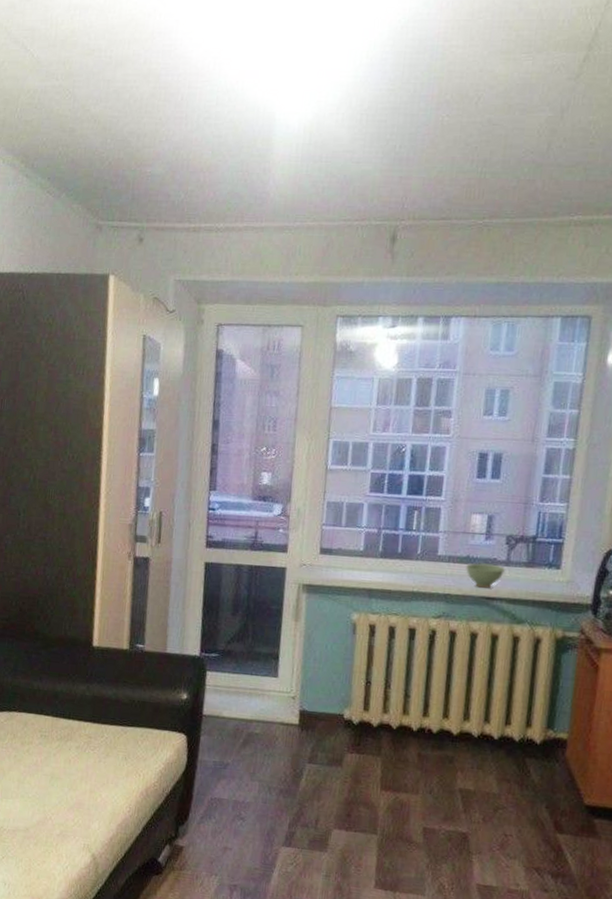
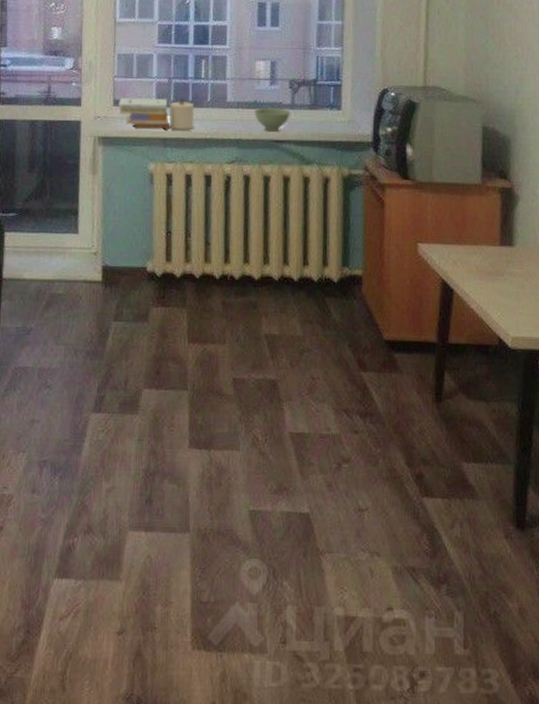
books: none [324,546,377,581] -> present [118,98,170,130]
candle: none [376,549,403,582] -> present [169,98,195,130]

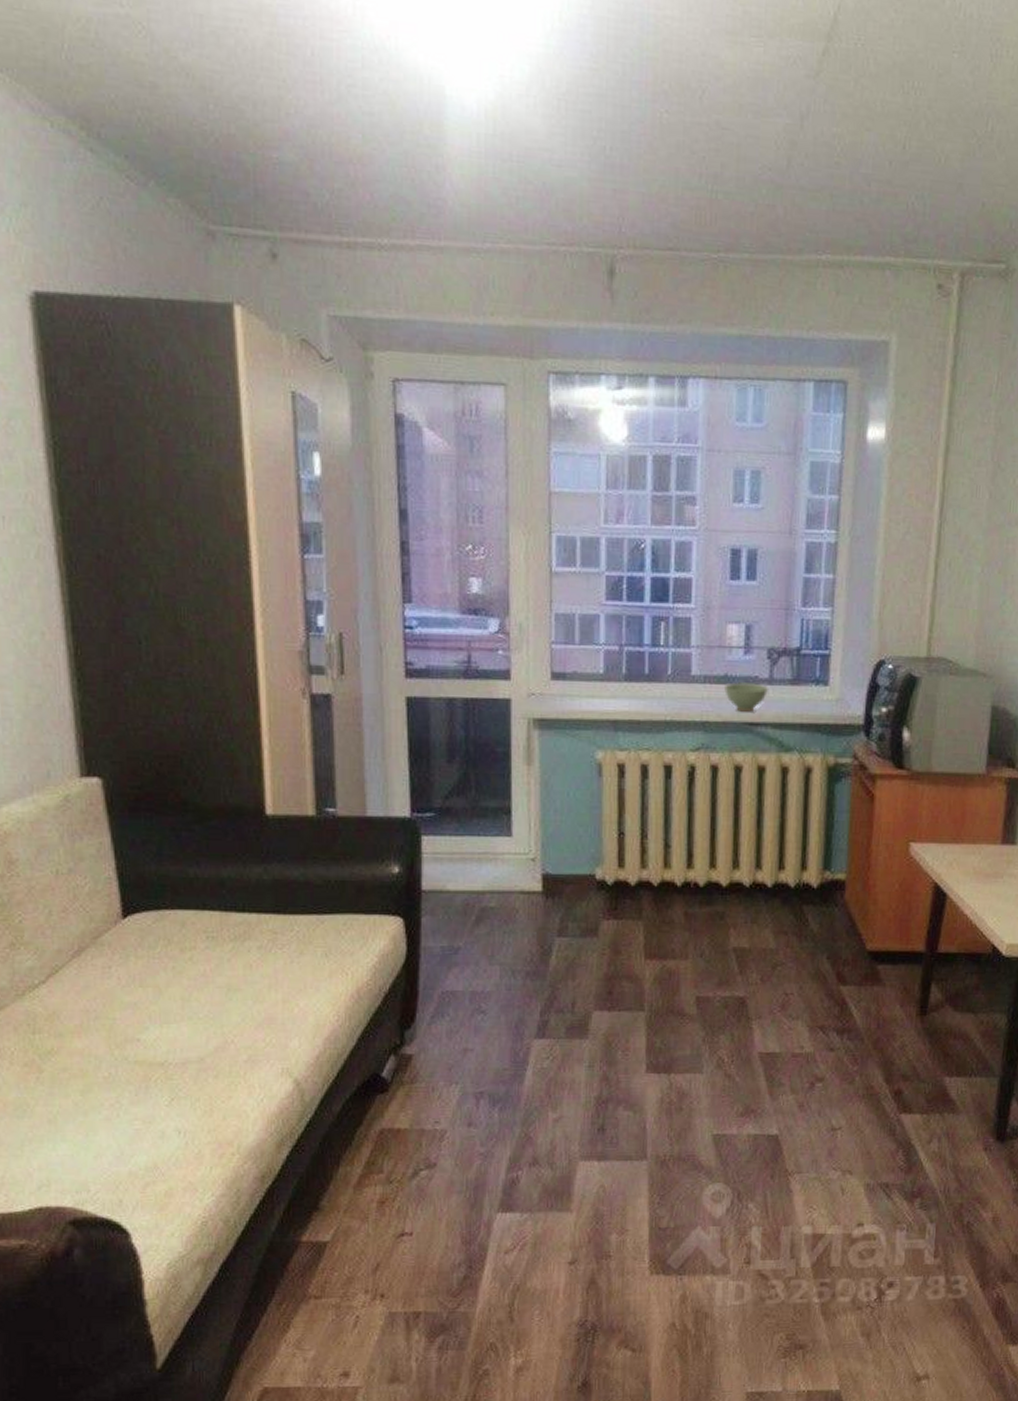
books: present [118,98,170,130] -> none [556,670,622,710]
candle: present [169,98,195,130] -> none [620,670,652,711]

